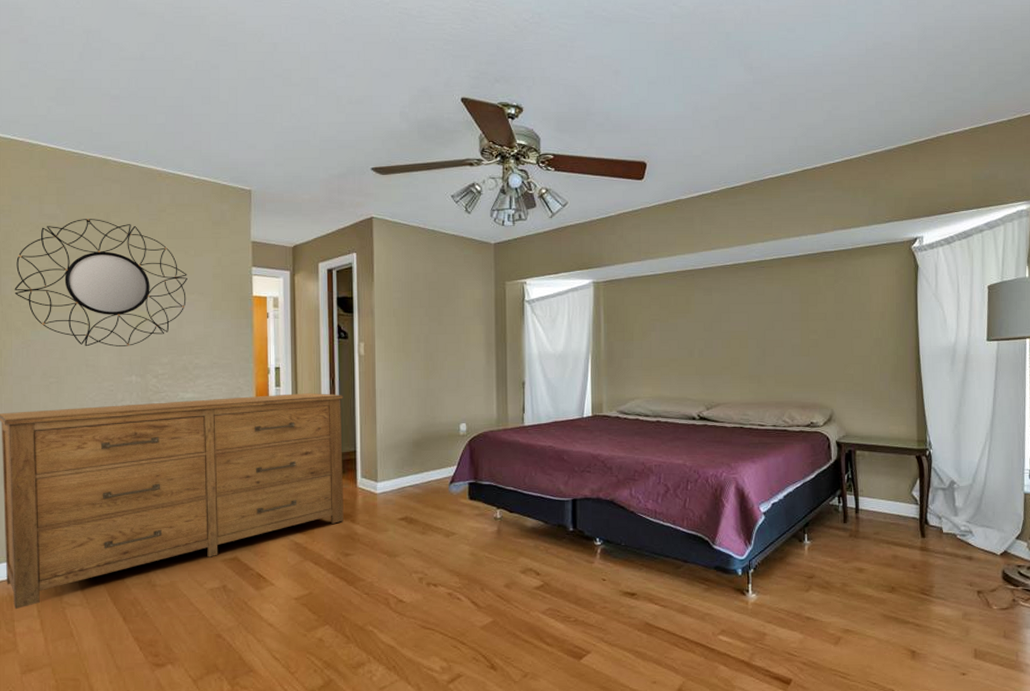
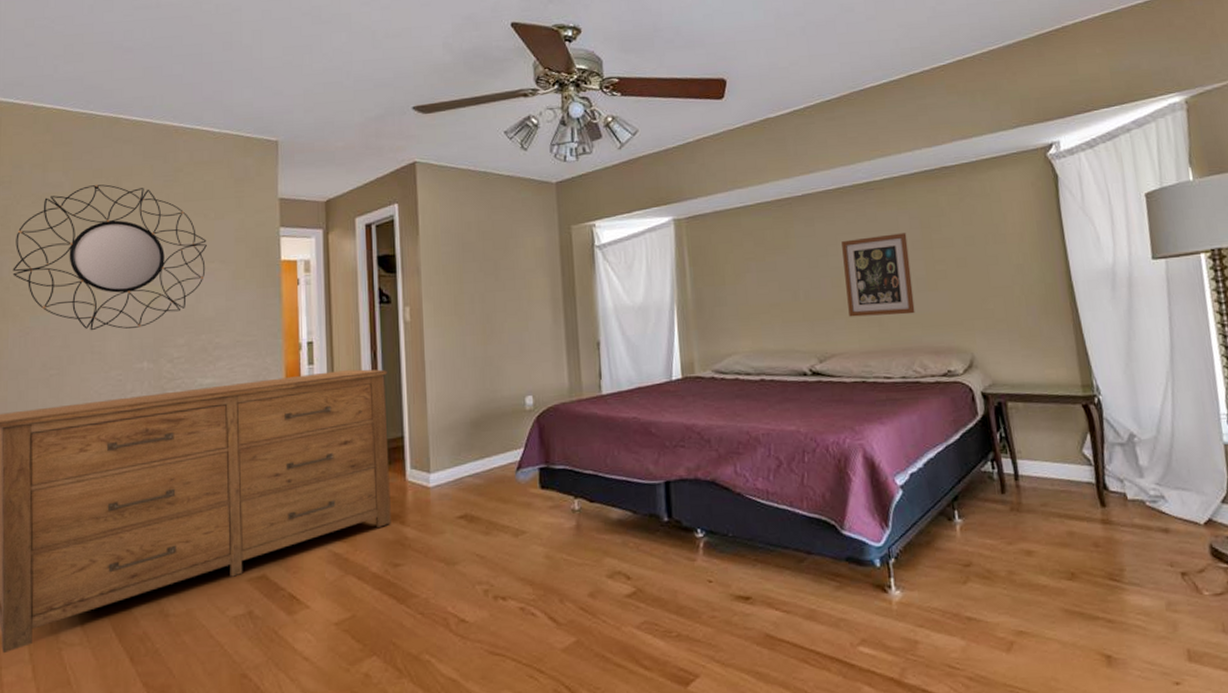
wall art: none [733,306,789,374] -> present [841,233,915,317]

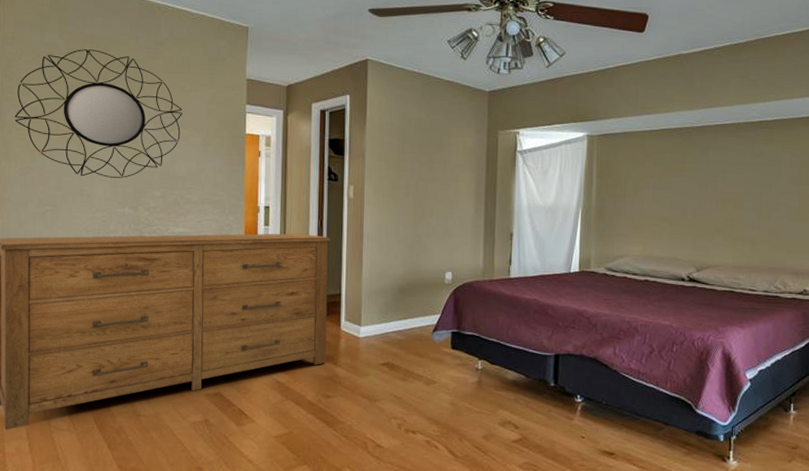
wall art: present [841,233,915,317] -> none [727,168,787,239]

